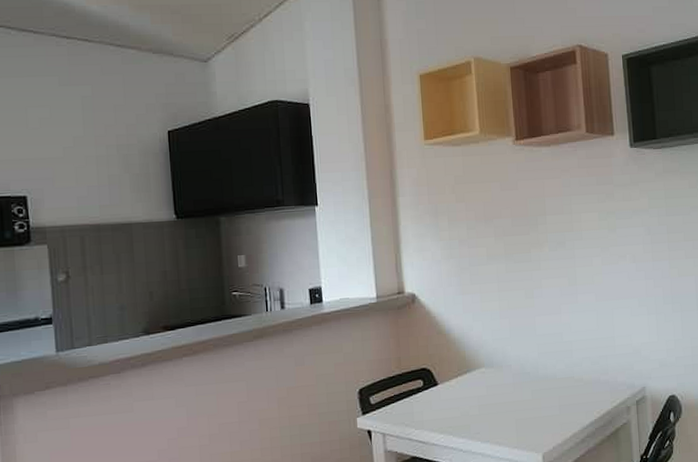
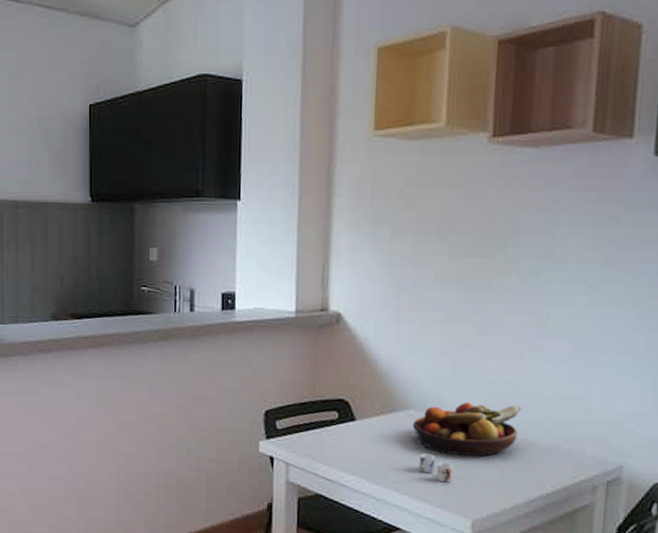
fruit bowl: none [485,351,567,401] -> present [413,401,521,457]
mug: none [494,403,522,426] -> present [419,453,453,483]

